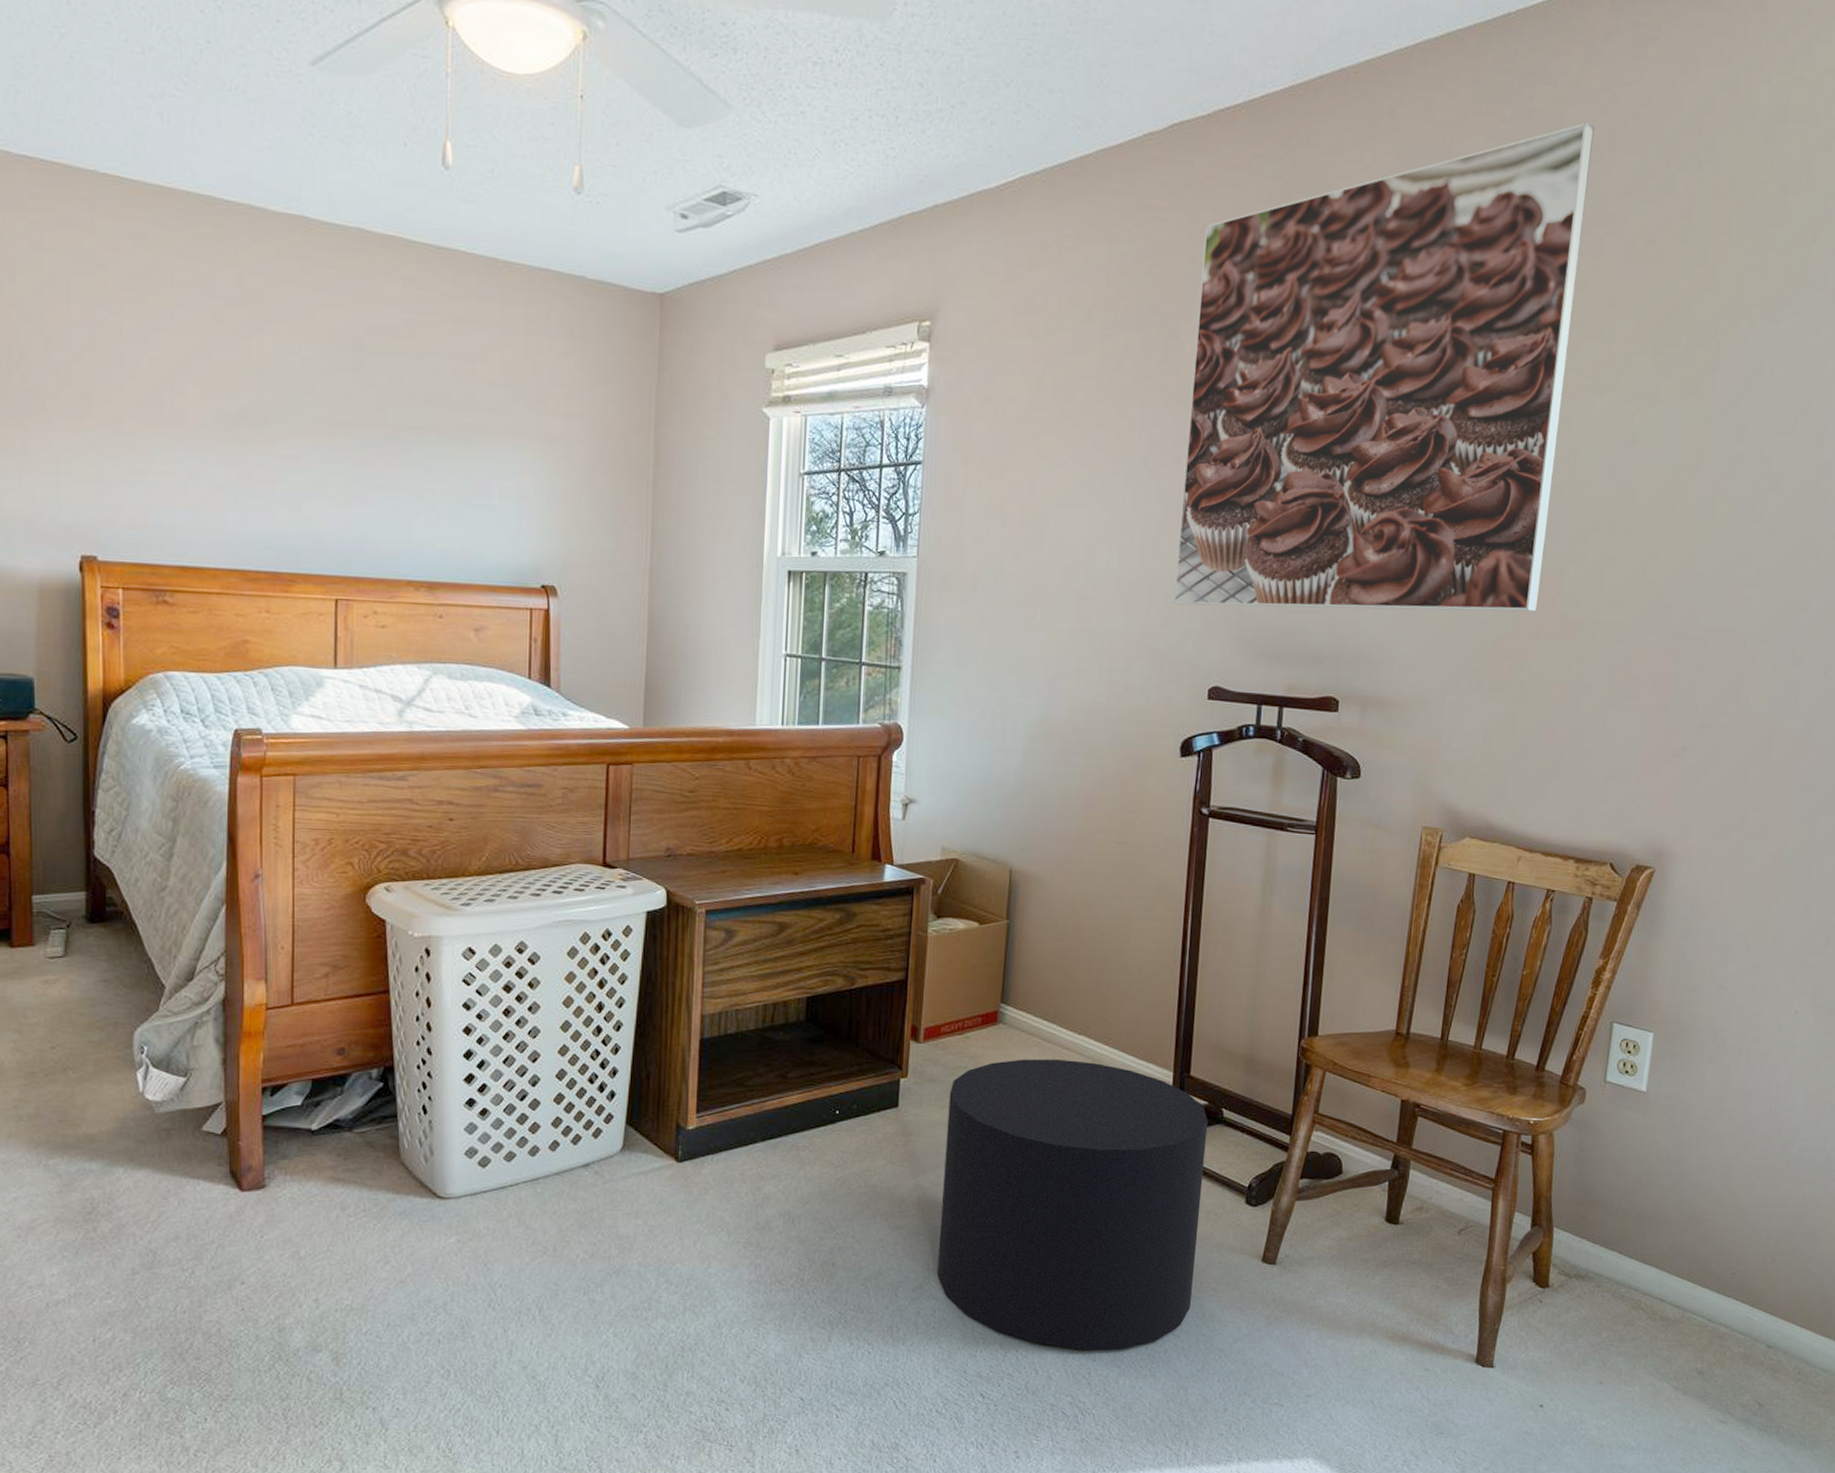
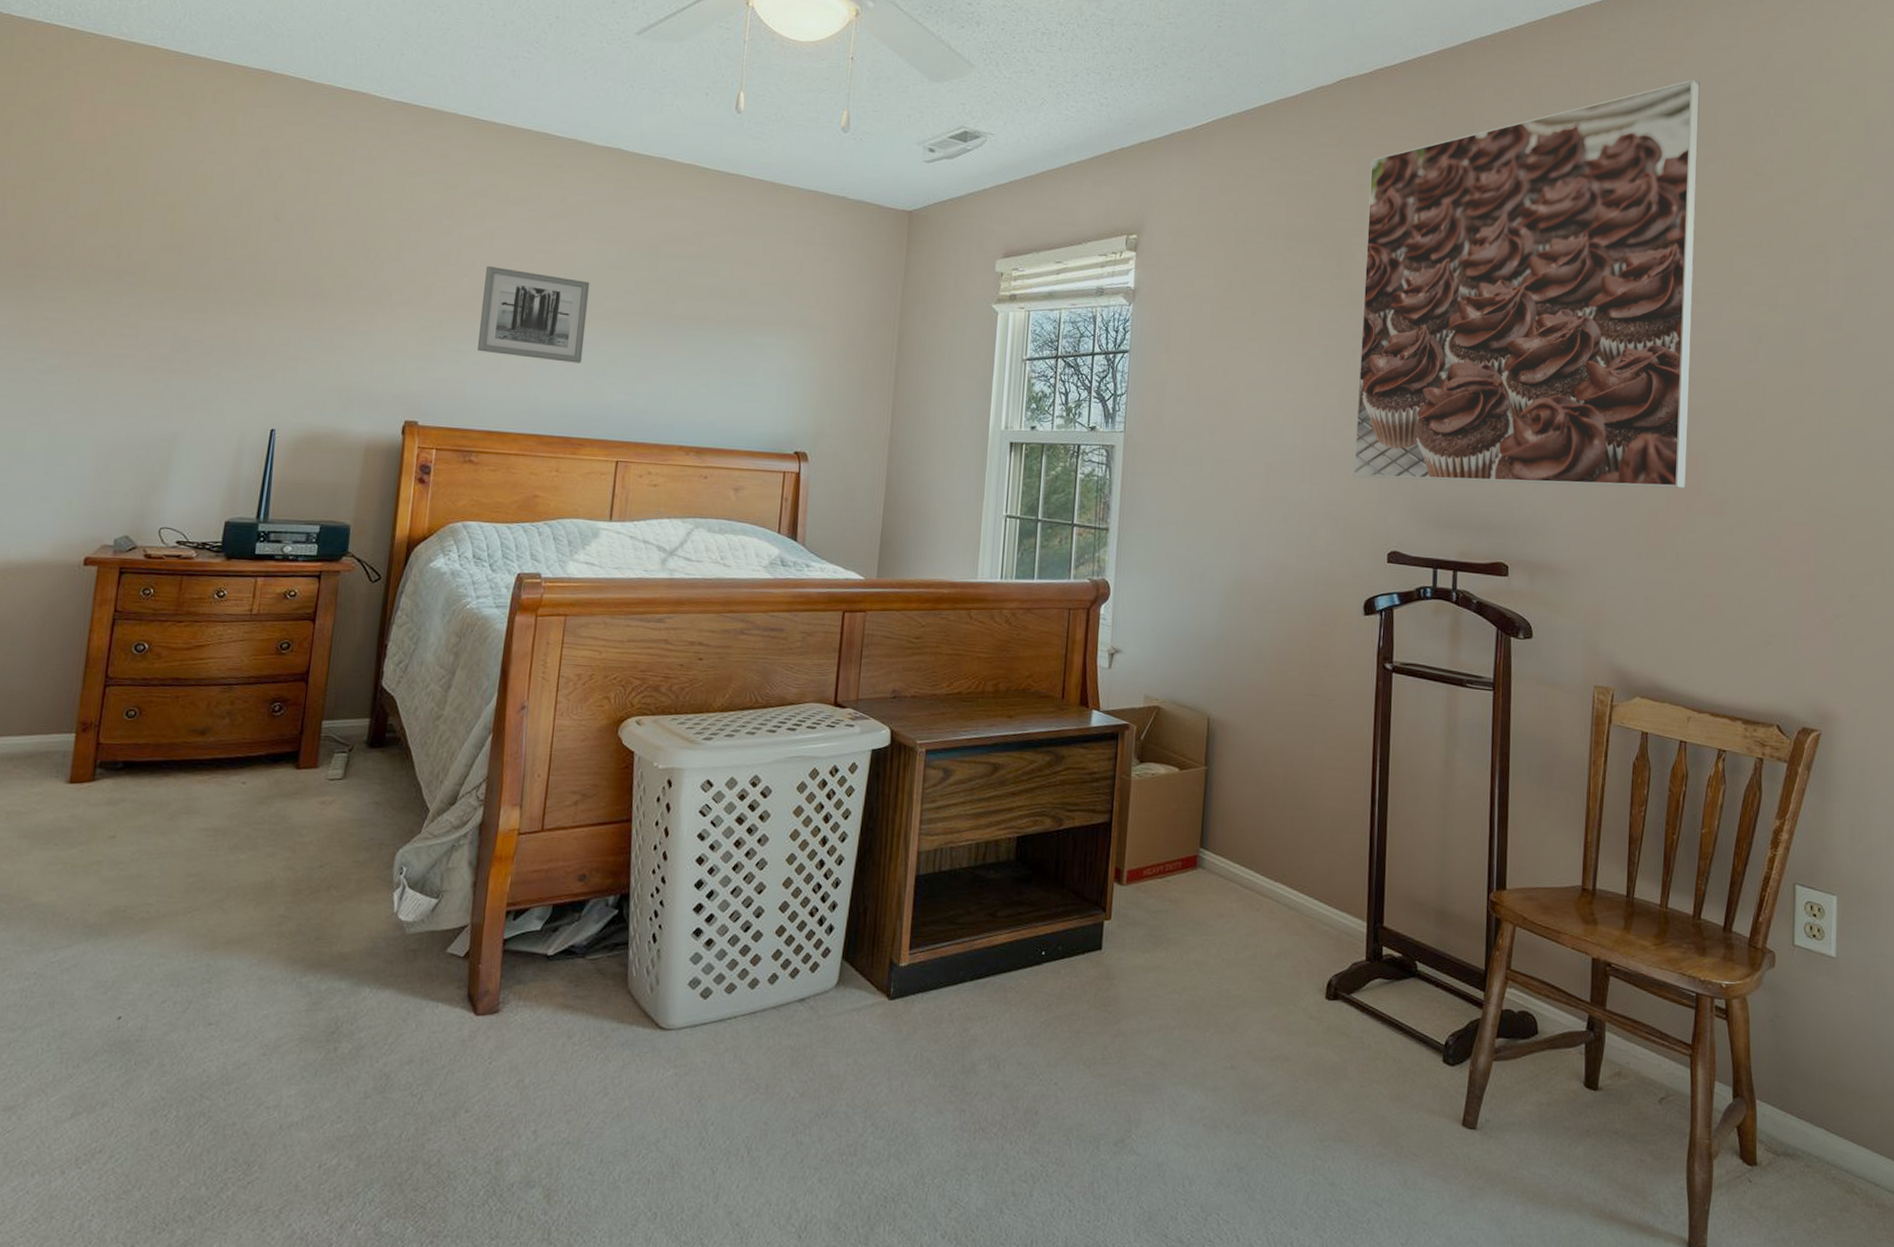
wall art: none [156,365,284,484] -> present [476,265,590,363]
stool: present [937,1058,1208,1349] -> none [1138,904,1403,1217]

